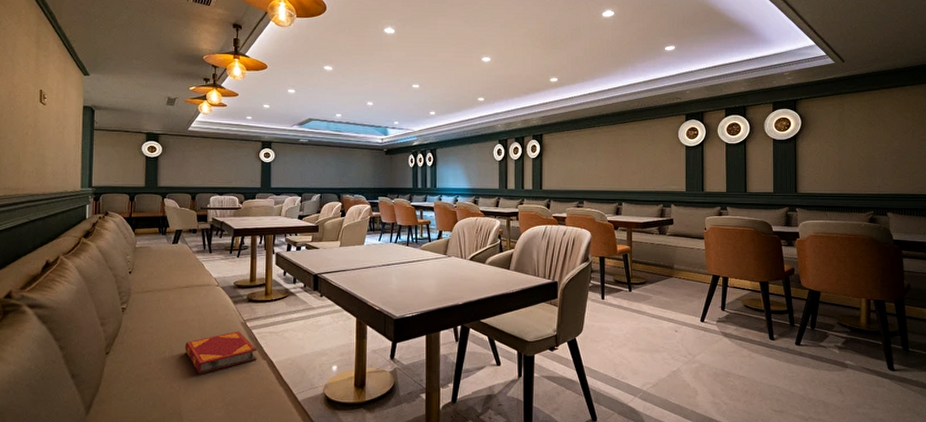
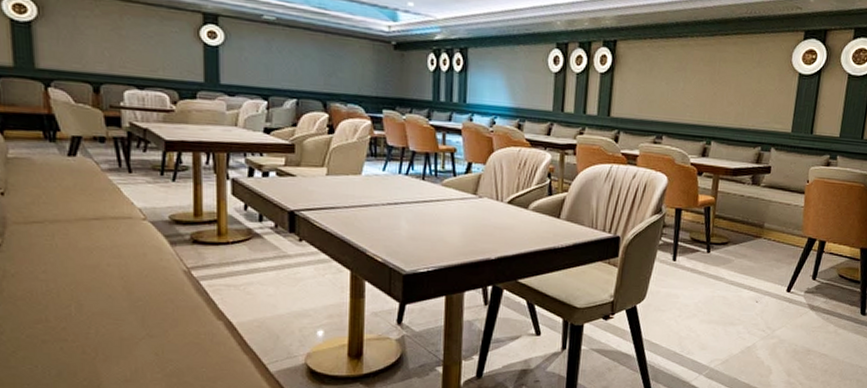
hardback book: present [184,331,257,374] -> none [99,282,209,337]

